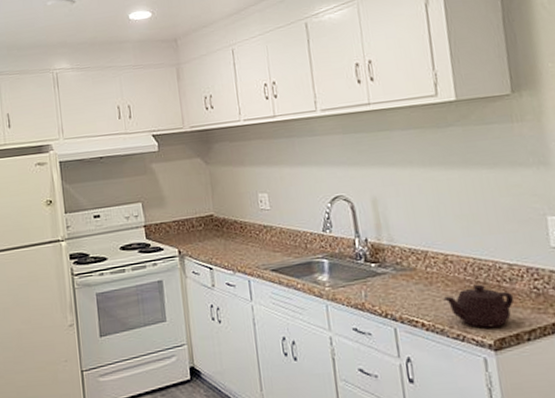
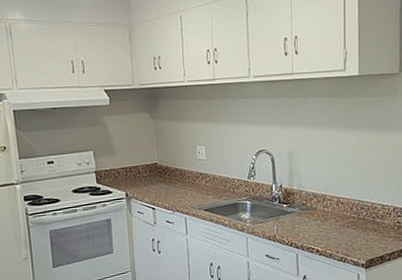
teapot: present [443,284,515,328] -> none [334,220,383,252]

